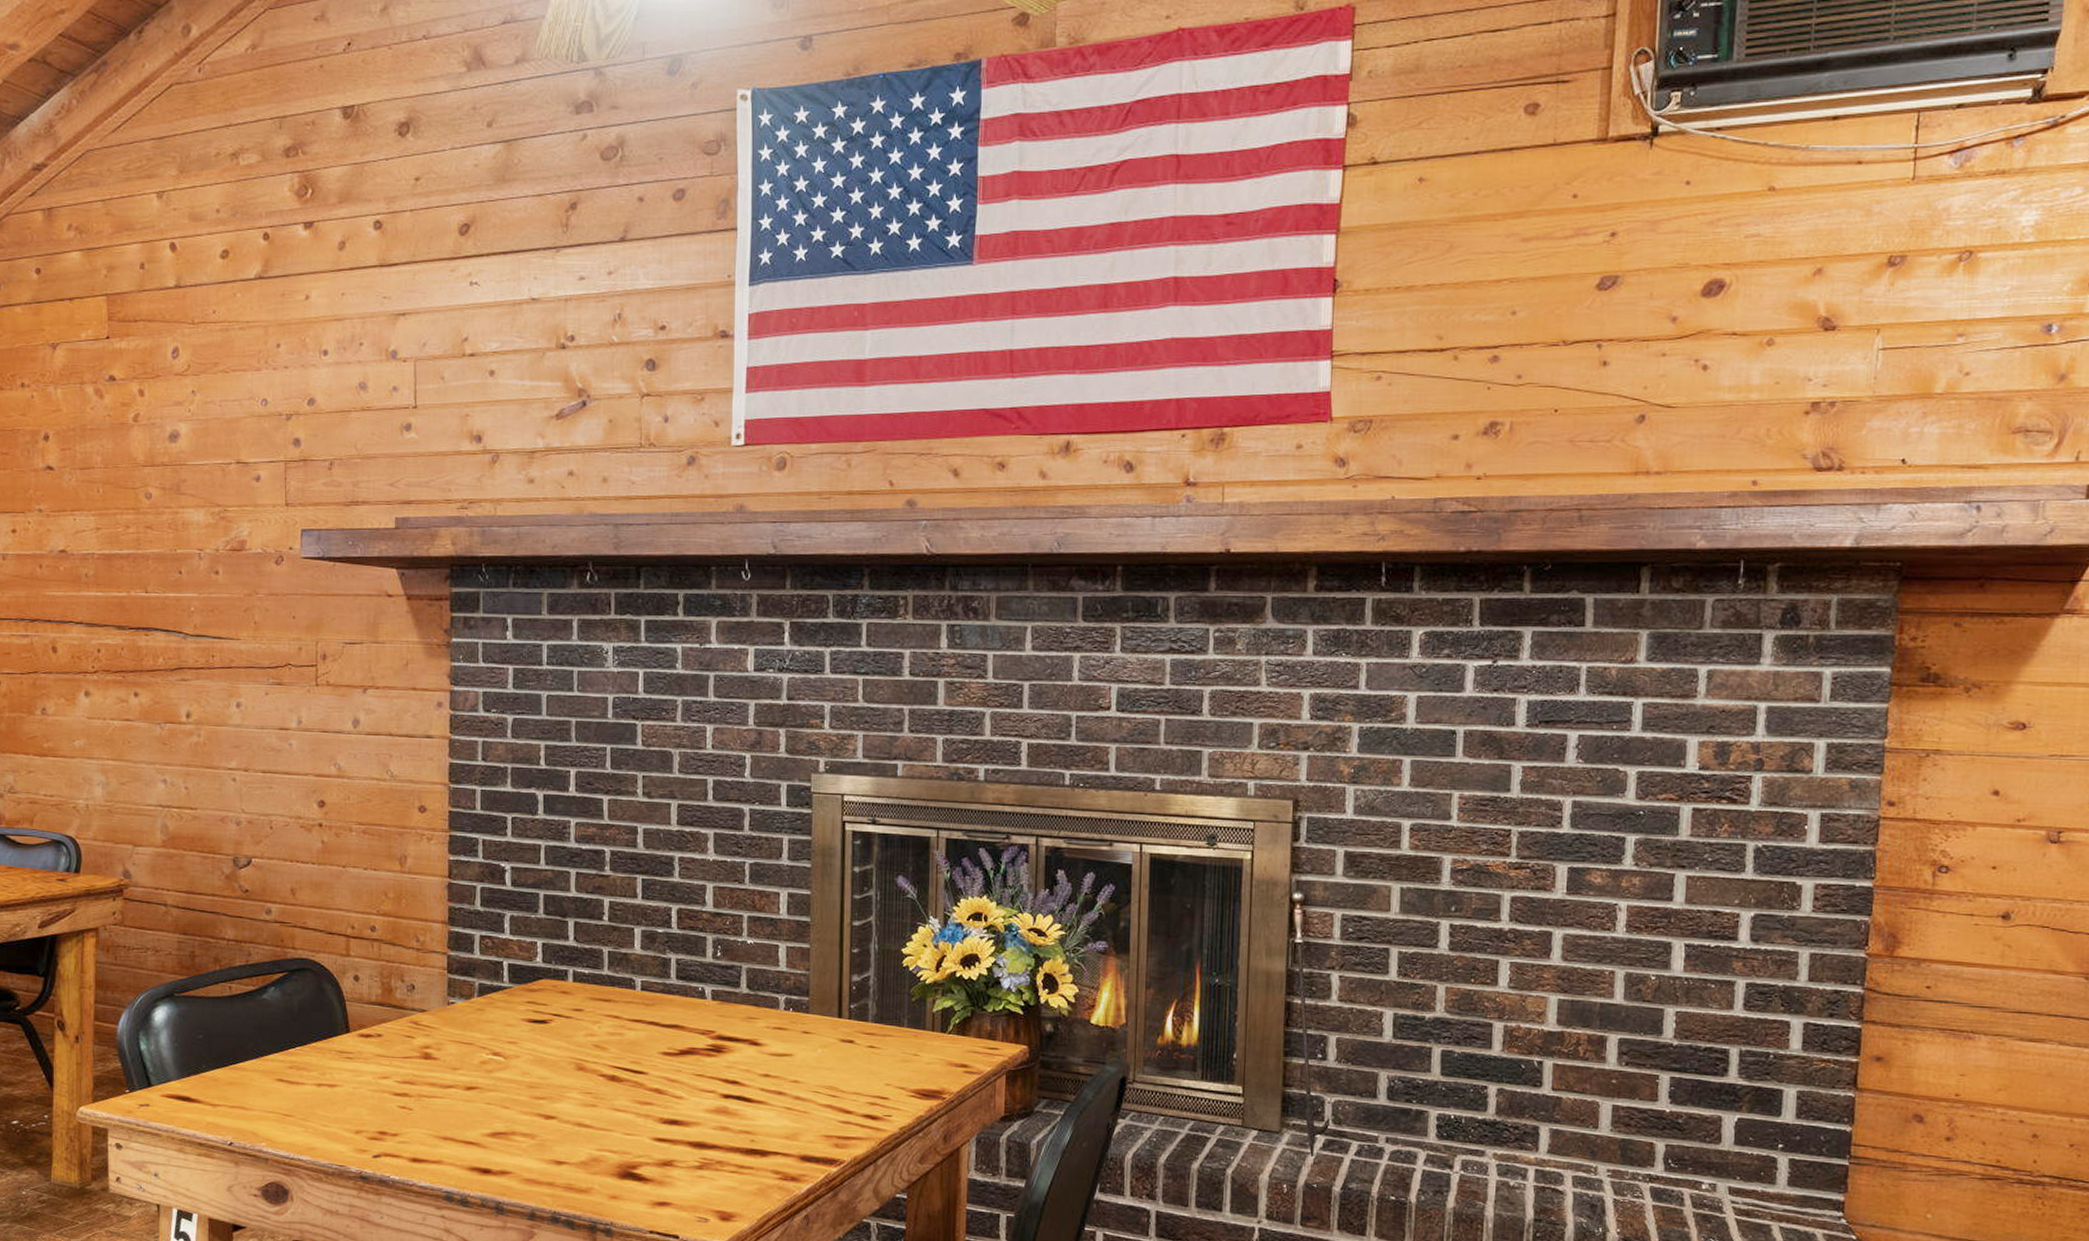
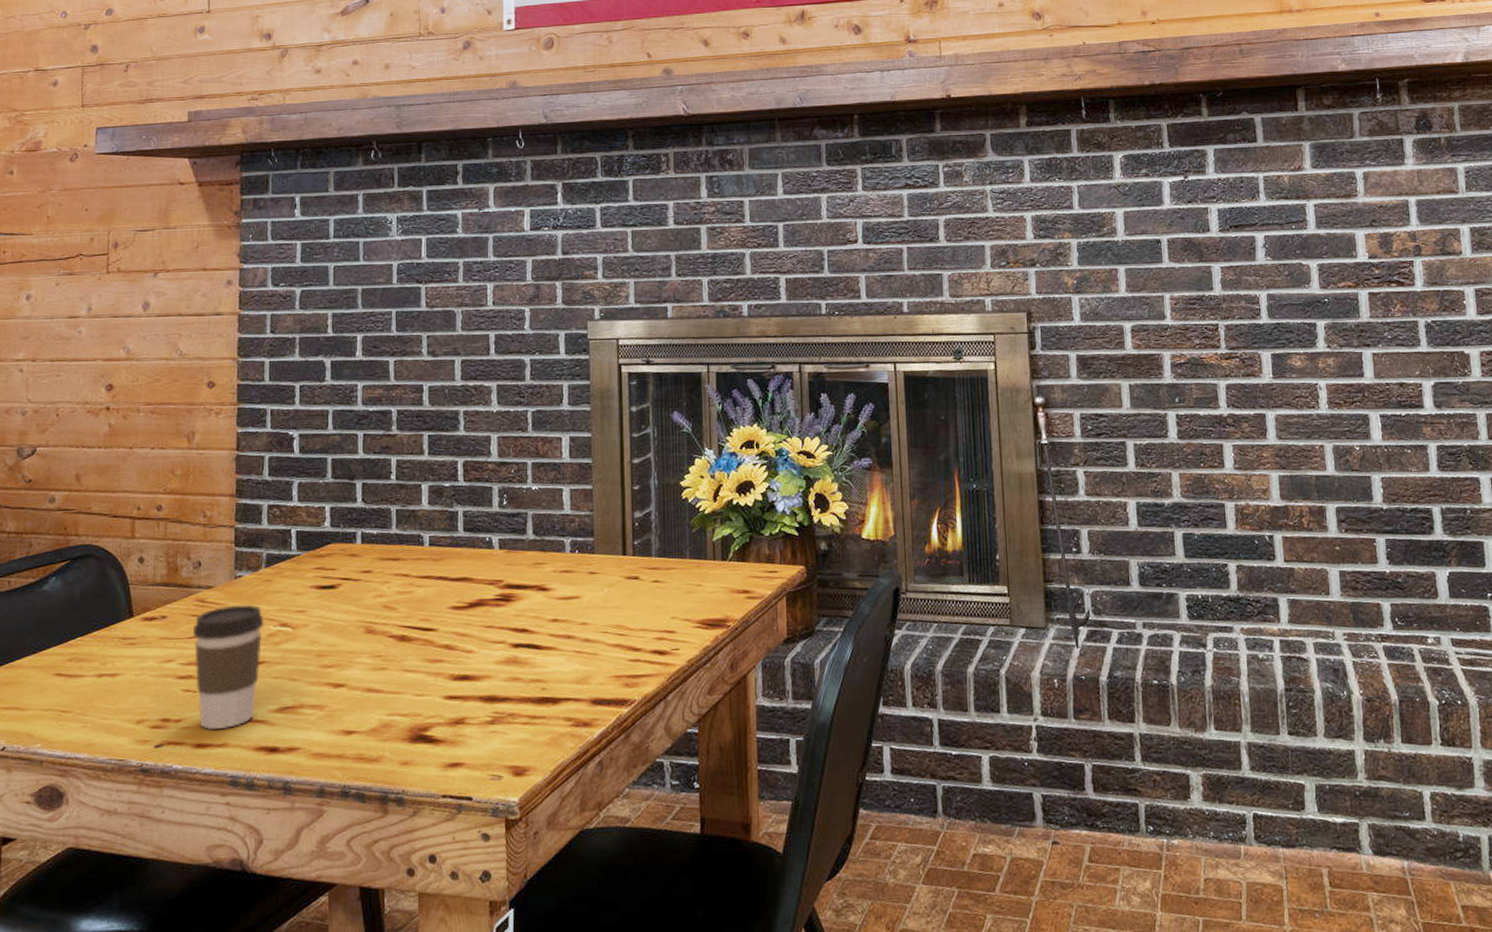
coffee cup: none [407,1030,477,1147] -> present [192,604,264,731]

